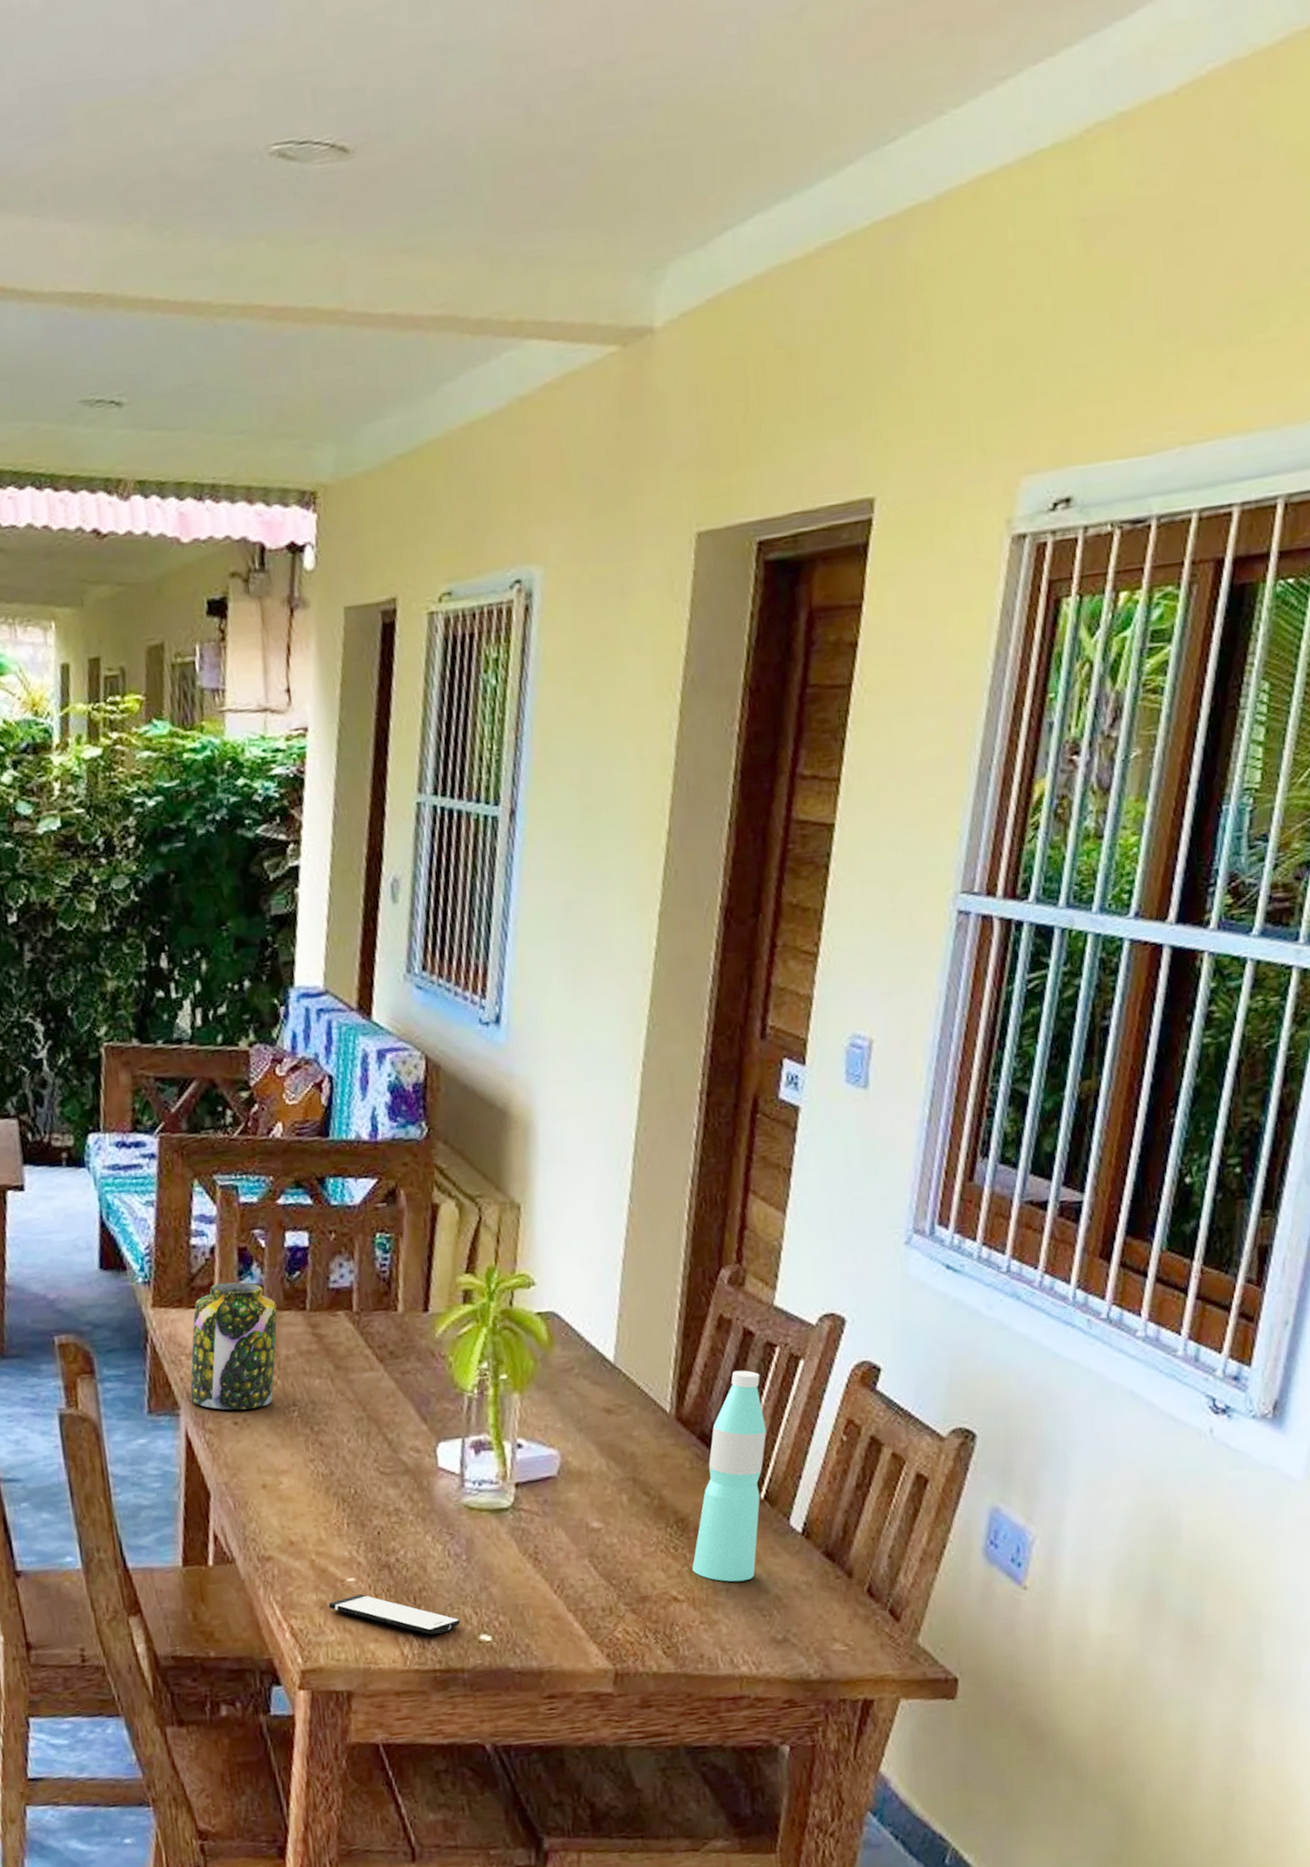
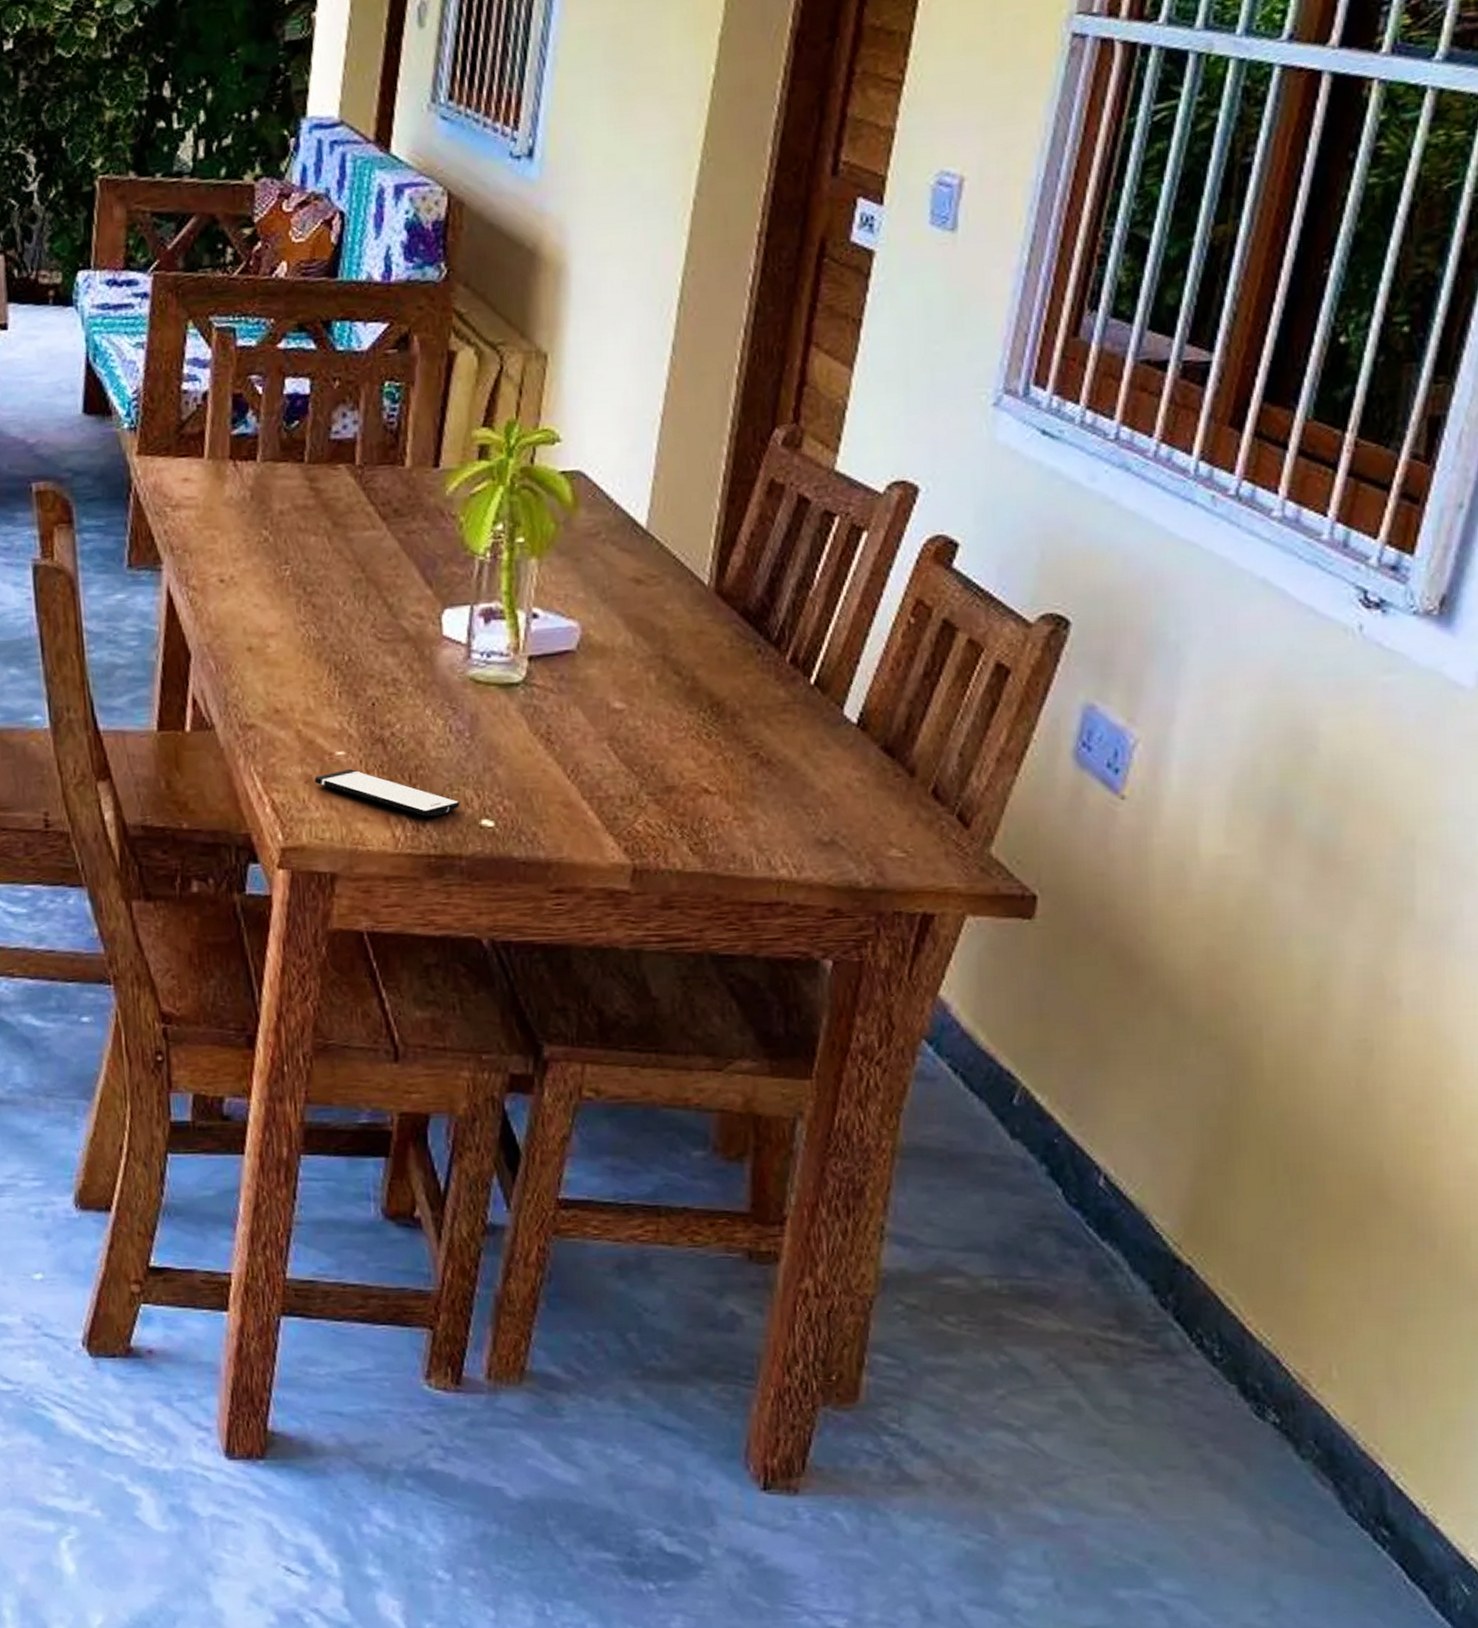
jar: present [190,1282,277,1410] -> none [174,430,272,567]
water bottle: present [692,1370,767,1582] -> none [727,541,820,775]

